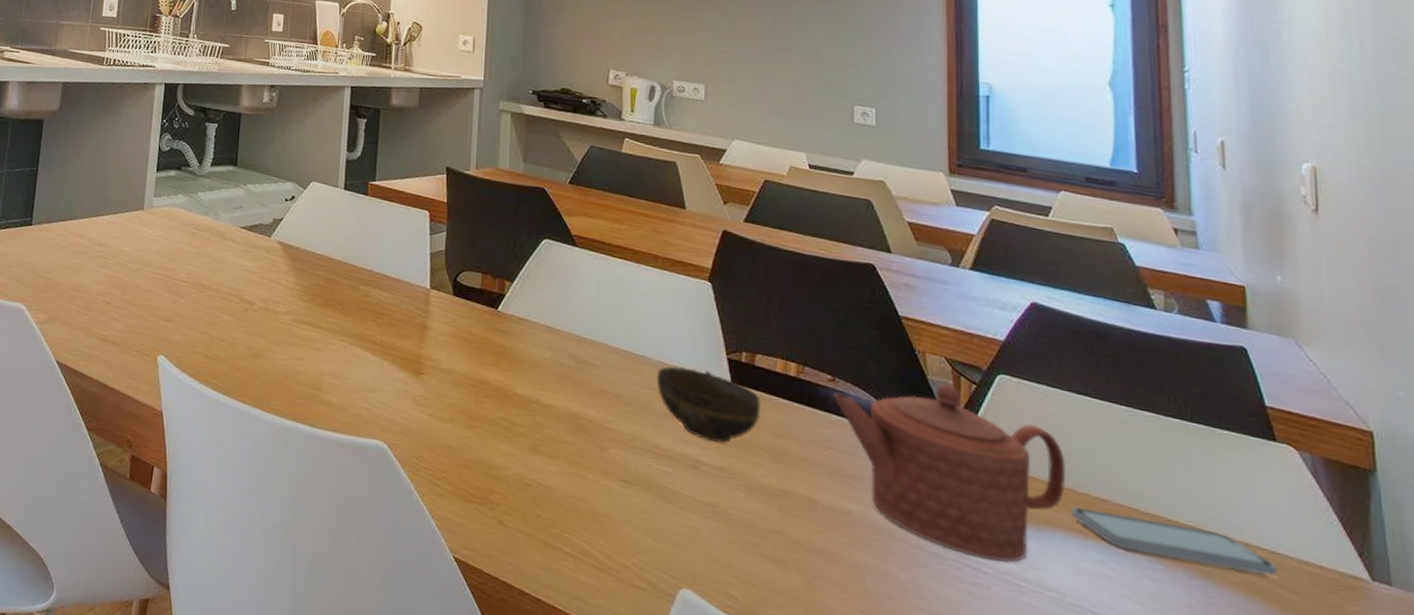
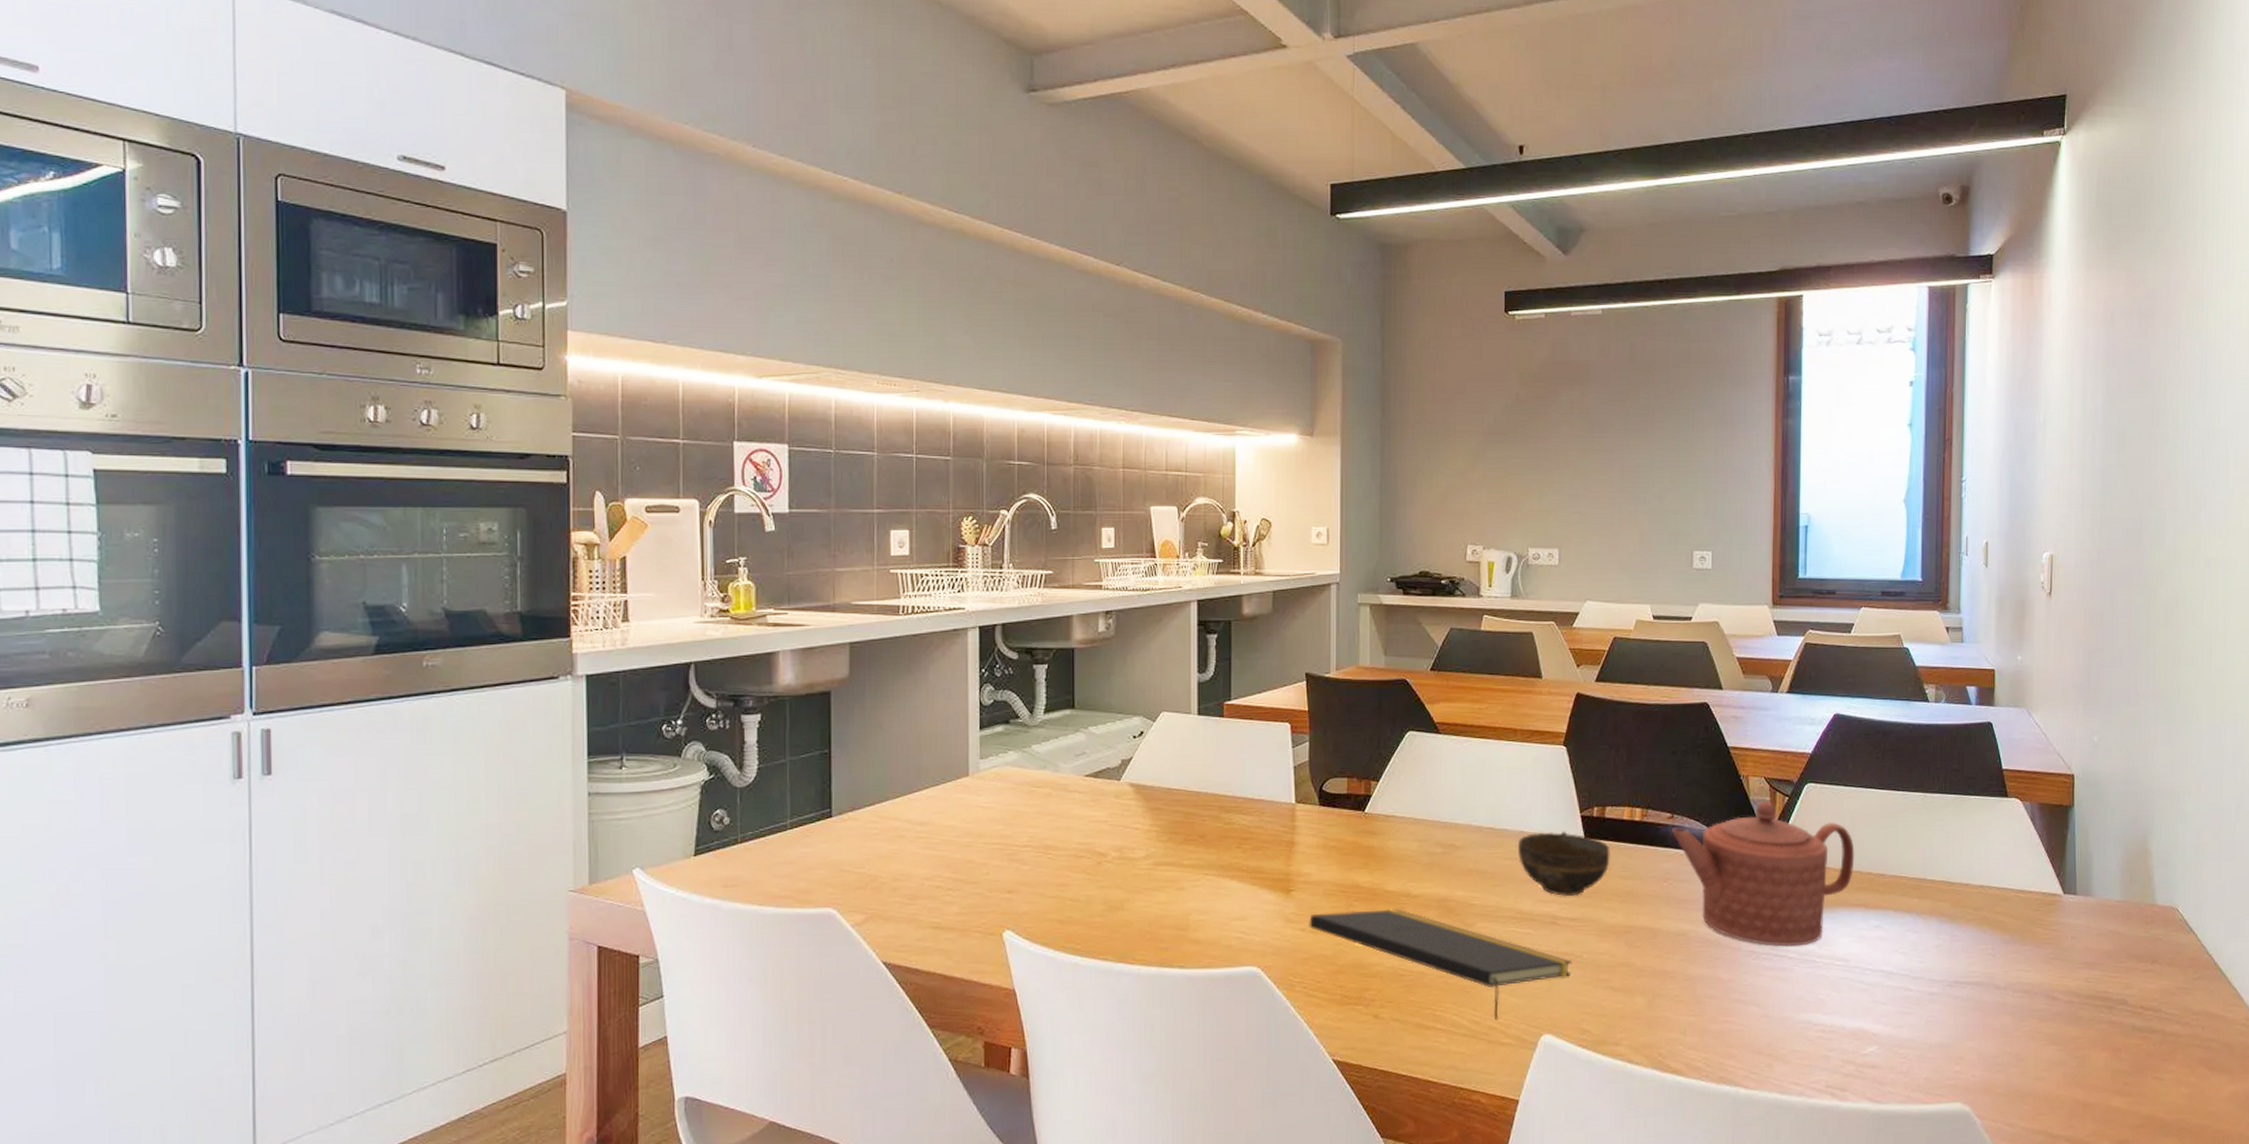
notepad: none [437,402,716,559] -> present [1309,909,1572,1021]
smartphone: present [1072,507,1278,576] -> none [1858,882,2002,912]

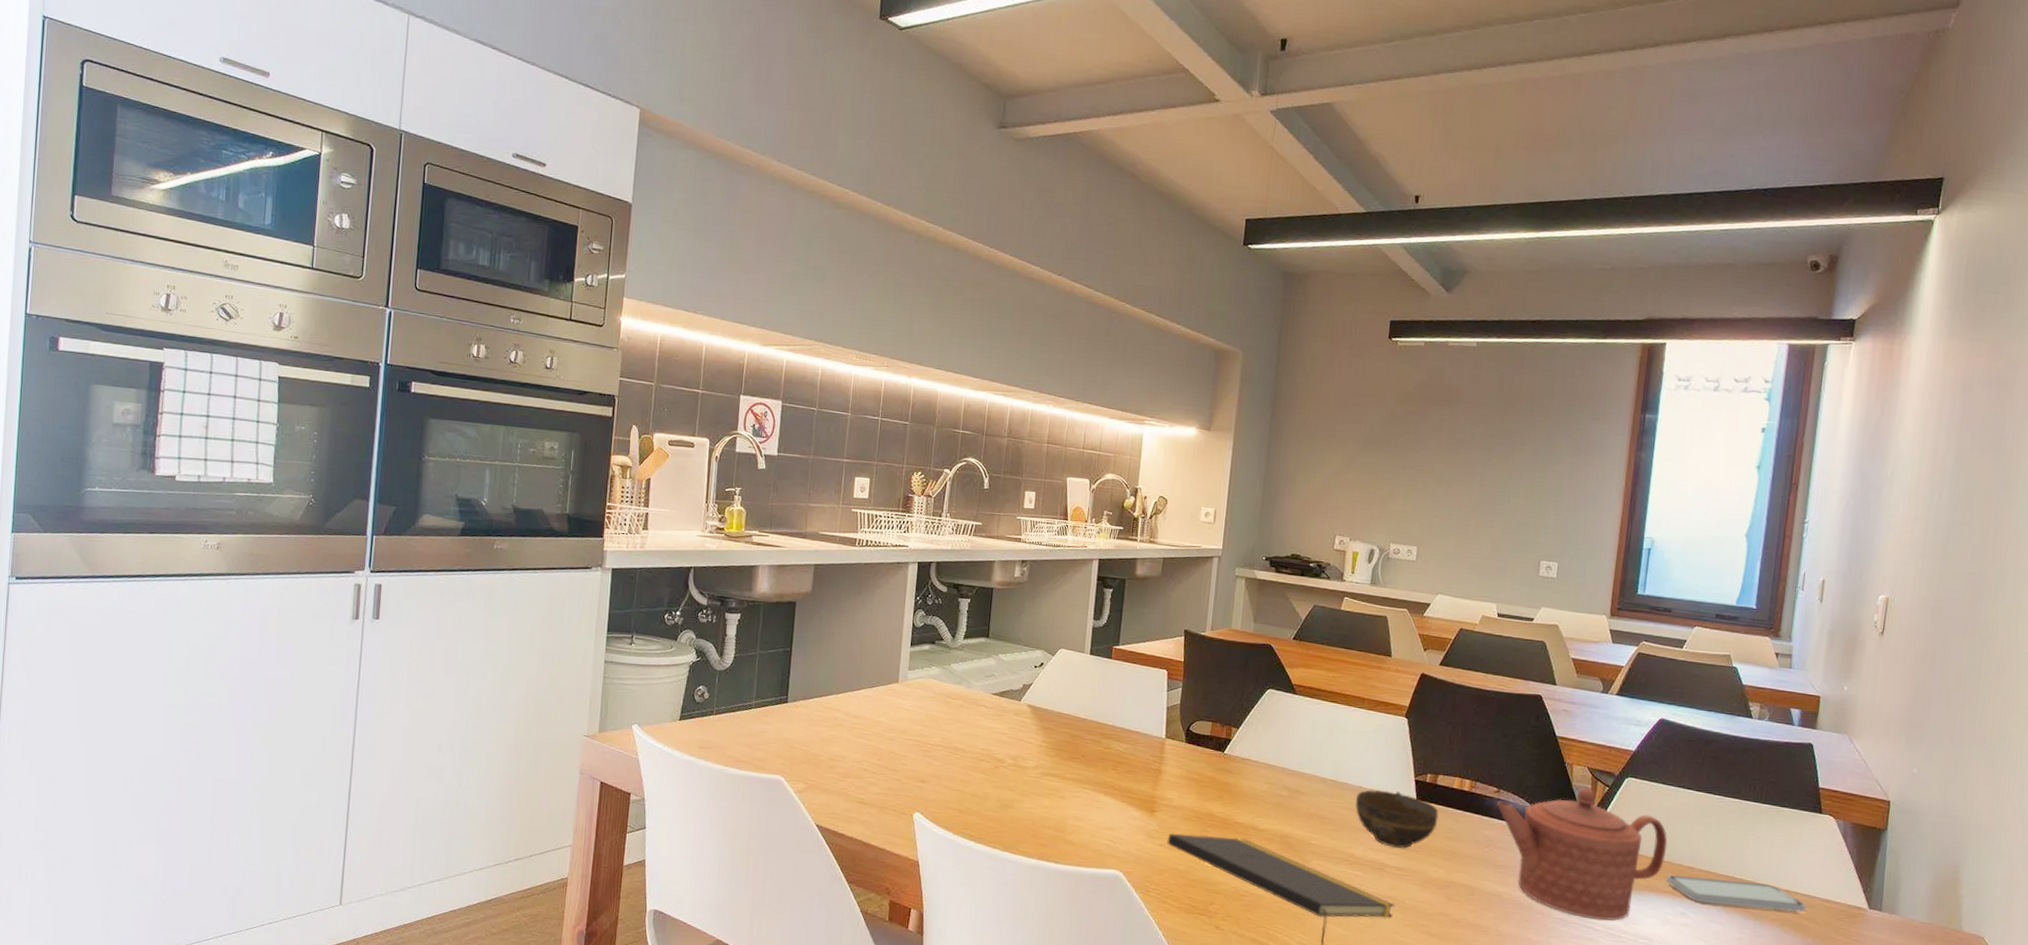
smartphone: none [1858,882,2002,912] -> present [1667,875,1806,913]

